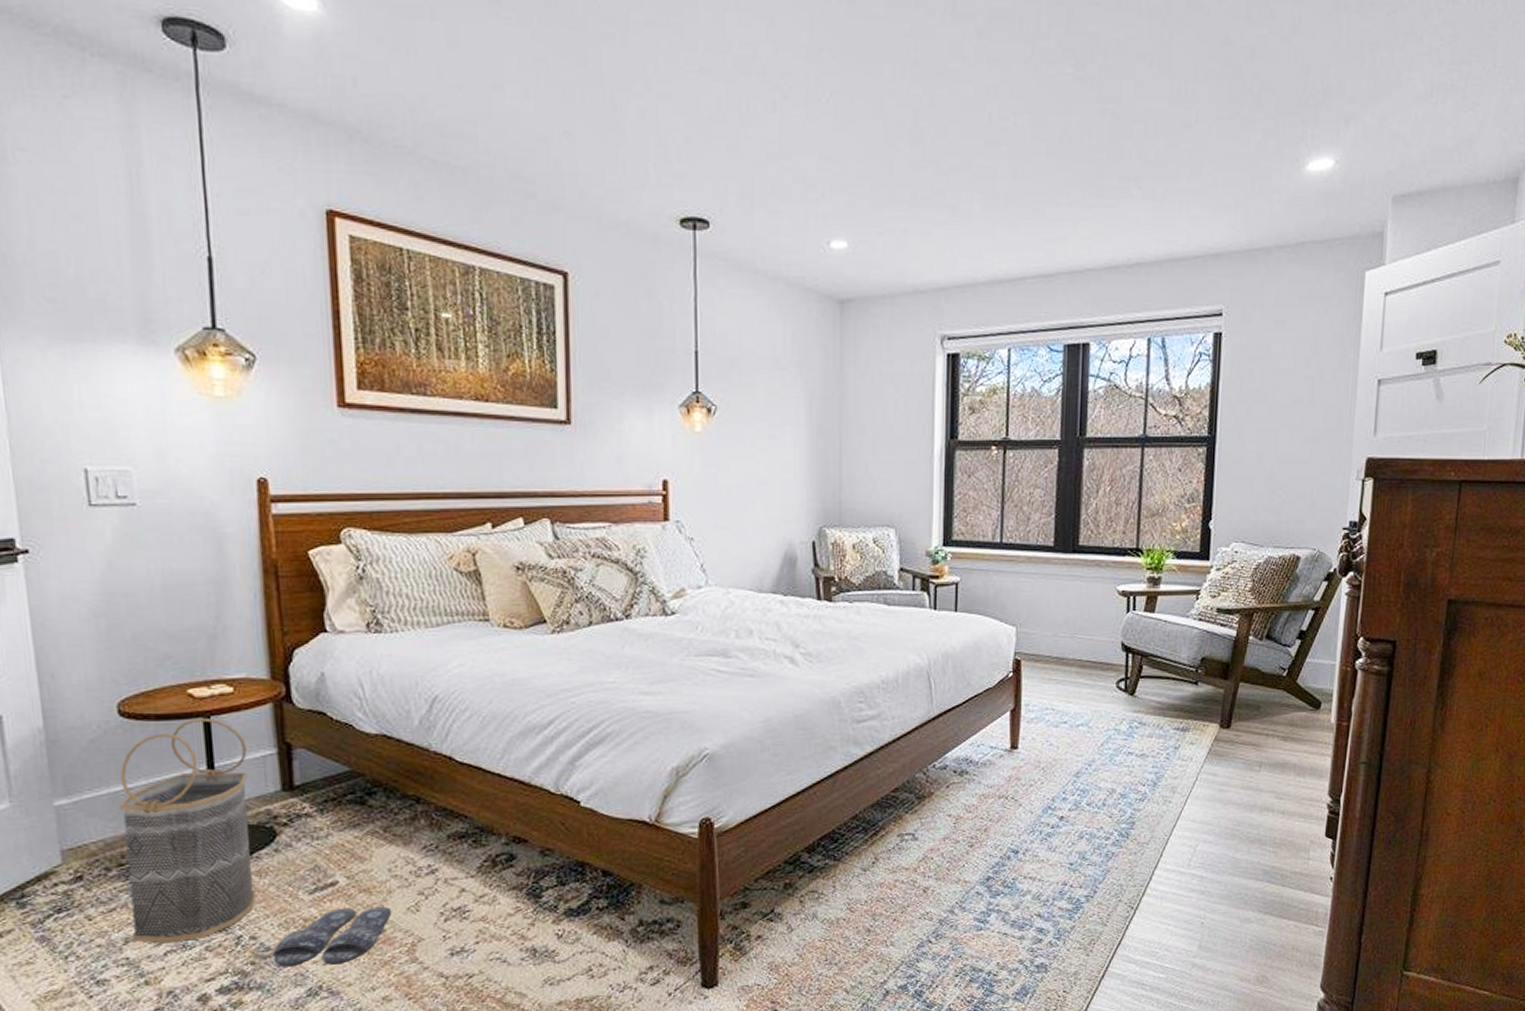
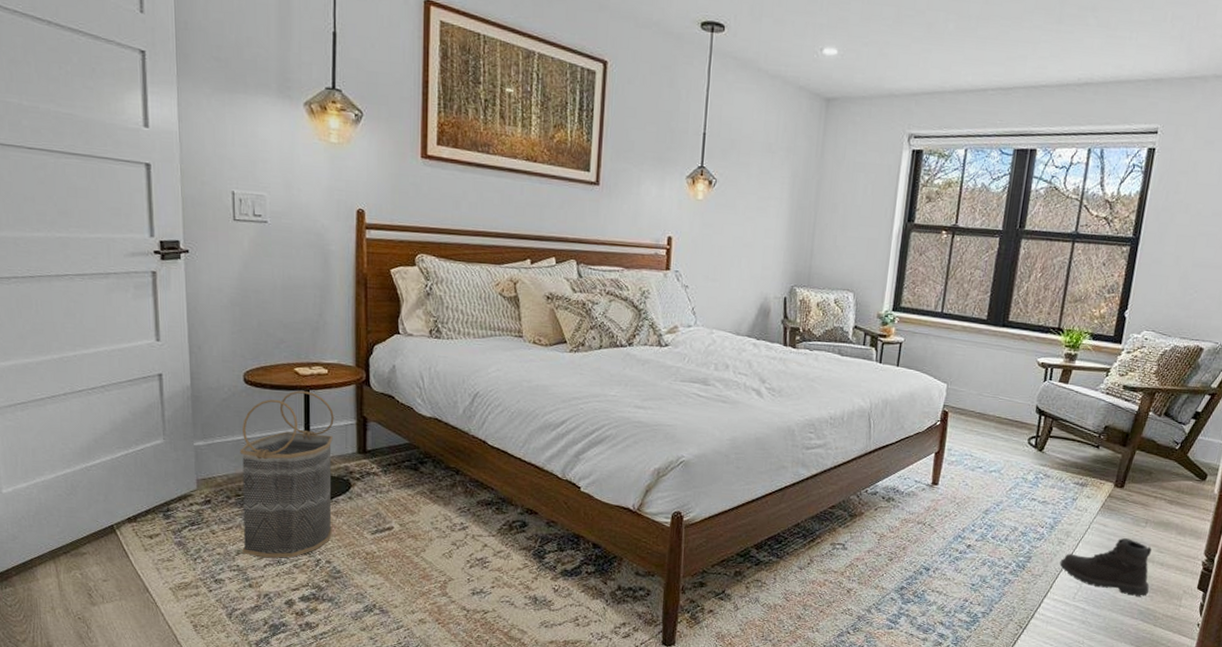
slippers: present [273,906,392,967] -> none [342,547,431,590]
boot: none [1168,787,1273,854] -> present [1059,538,1152,597]

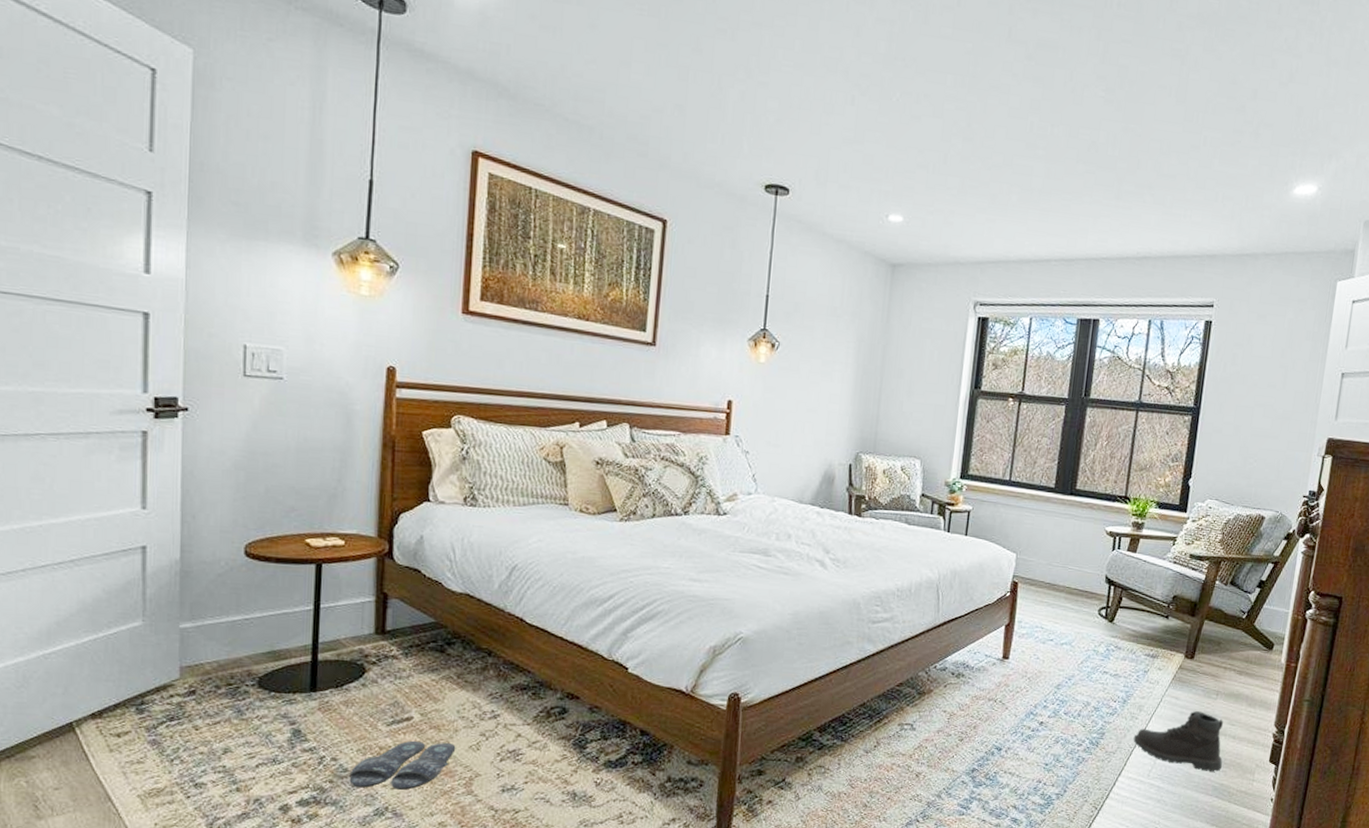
basket: present [239,390,334,558] -> none [230,564,350,757]
slippers: none [342,547,431,590] -> present [349,740,456,790]

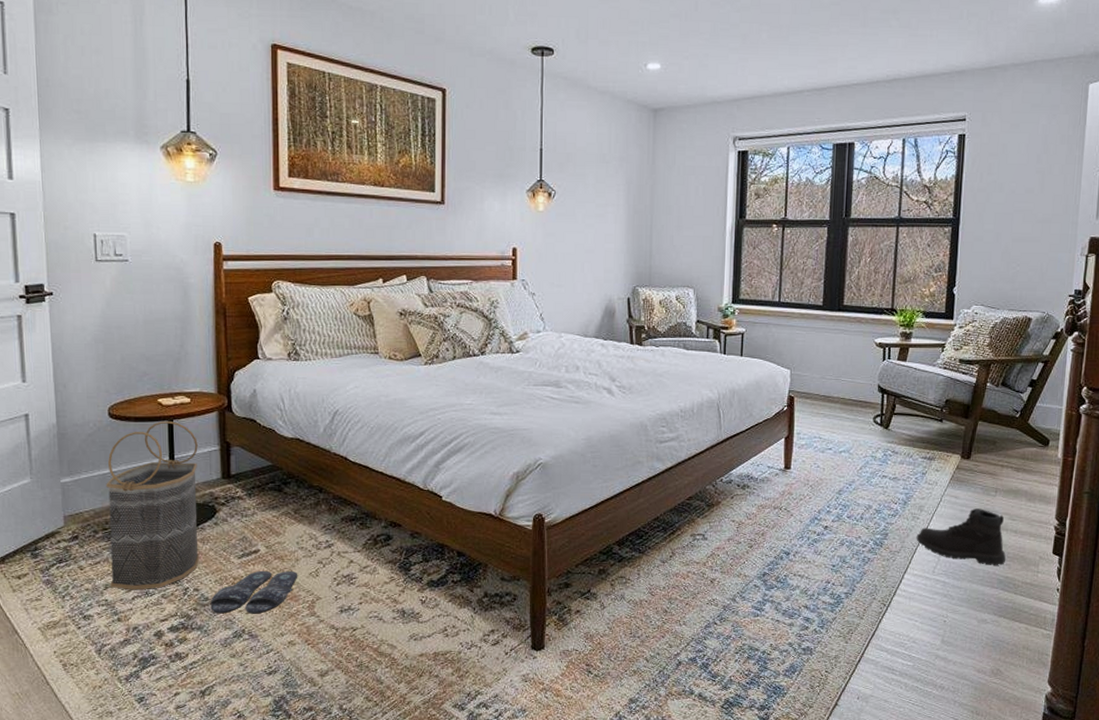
basket: none [230,564,350,757] -> present [106,420,200,590]

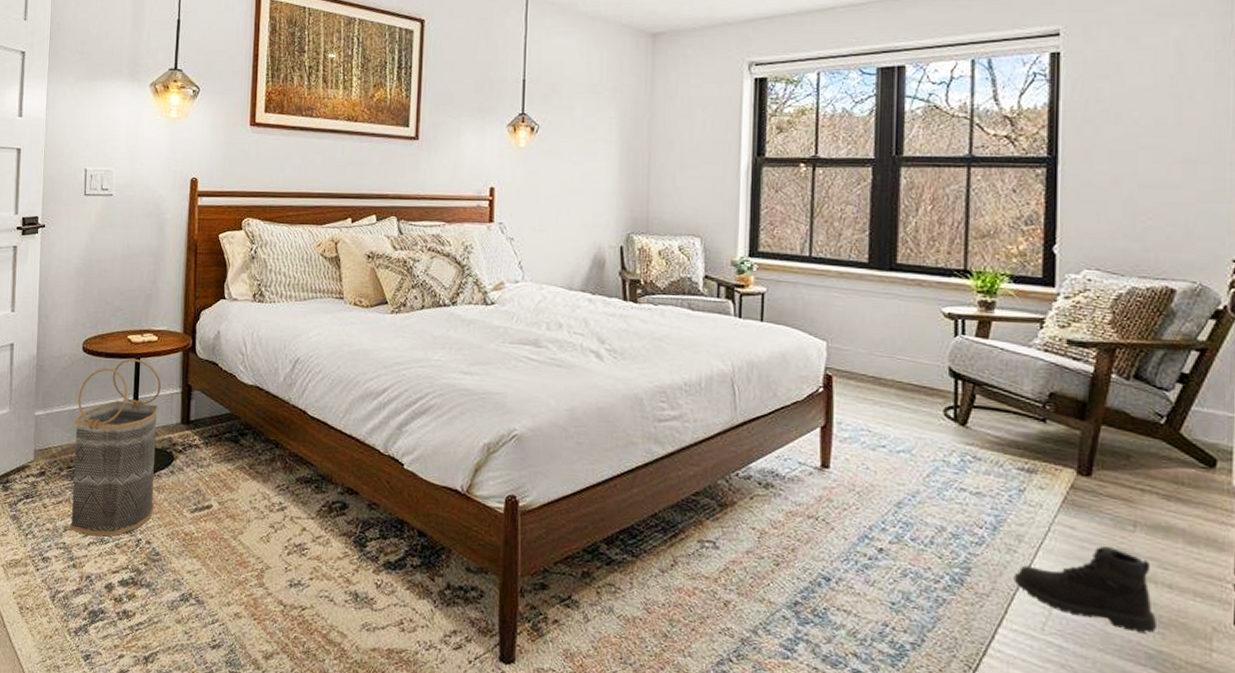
slippers: present [210,570,298,614] -> none [160,528,249,577]

